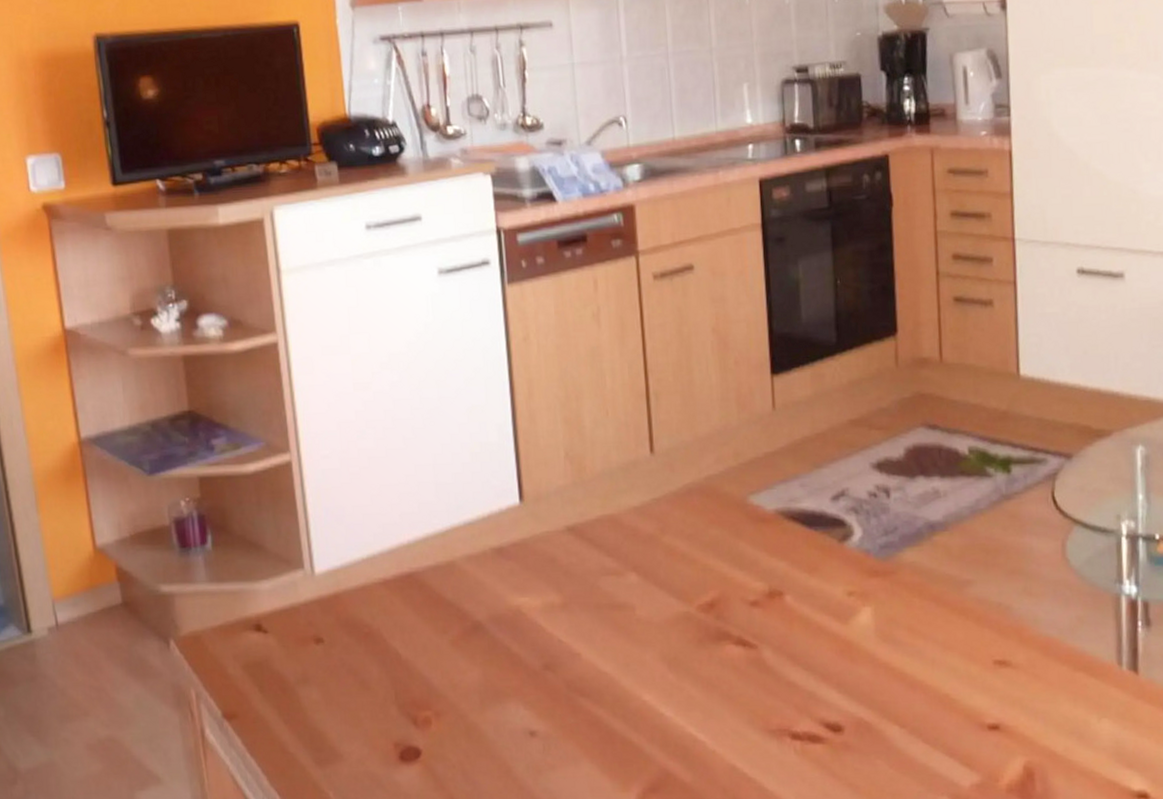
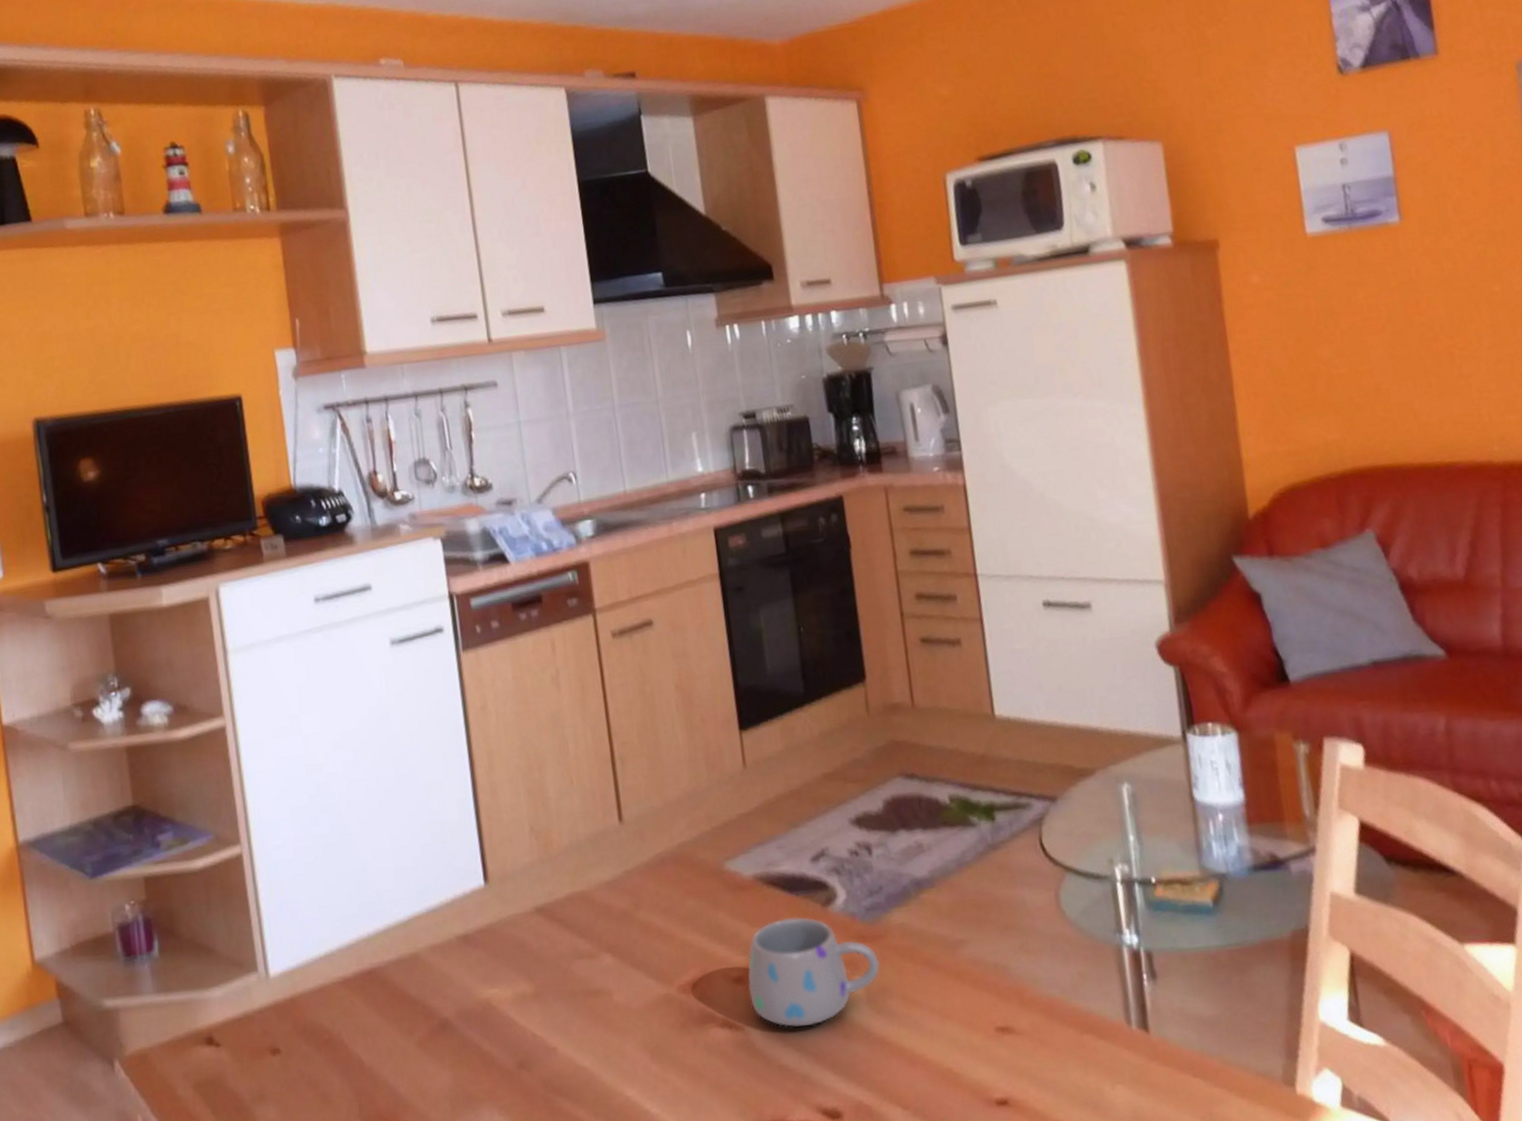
mug: none [763,549,889,649] -> present [748,917,880,1028]

